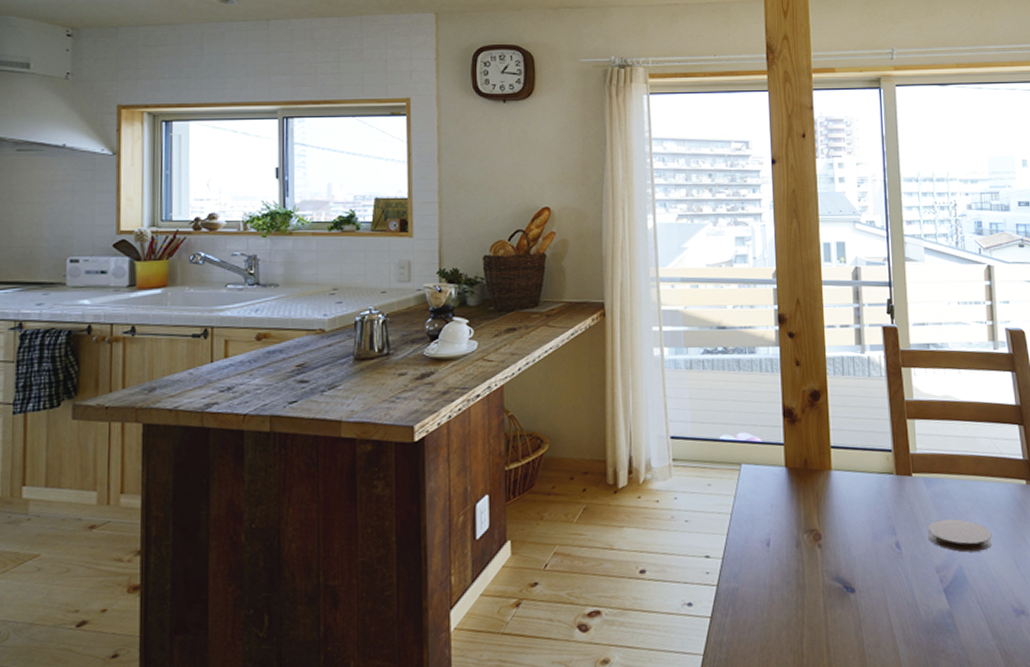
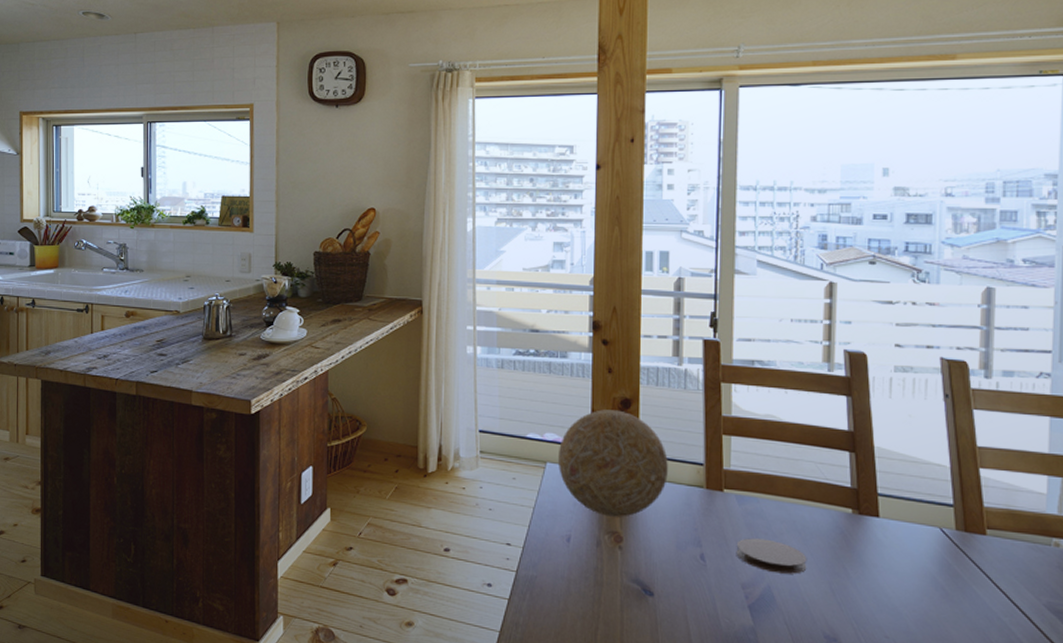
decorative ball: none [752,403,860,515] -> present [557,410,668,517]

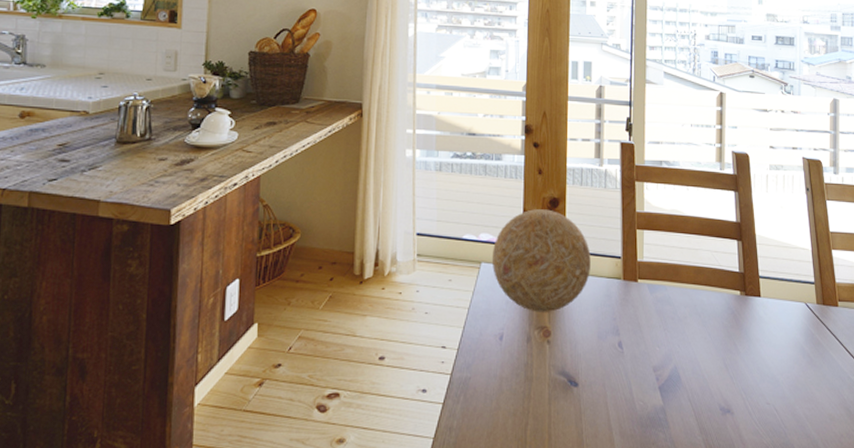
coaster: present [736,538,807,574] -> none [648,323,706,354]

